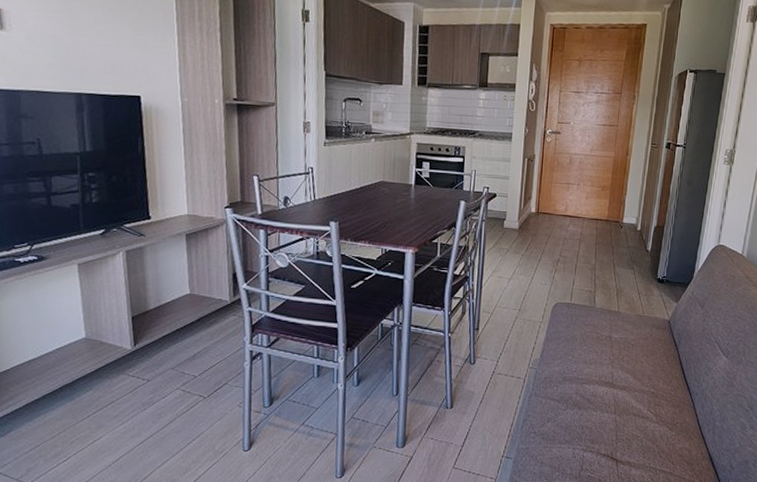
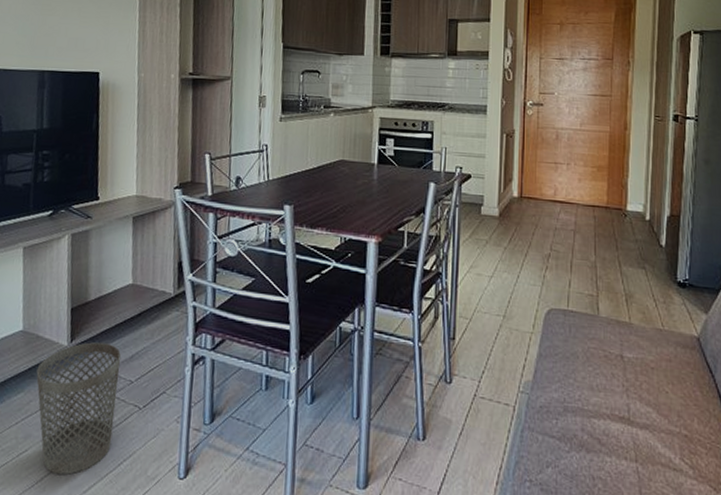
wastebasket: none [103,345,184,456] -> present [36,342,121,475]

